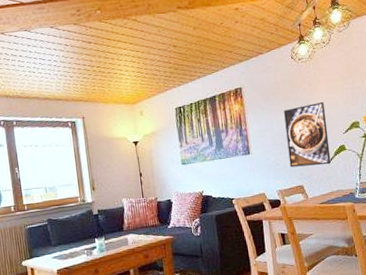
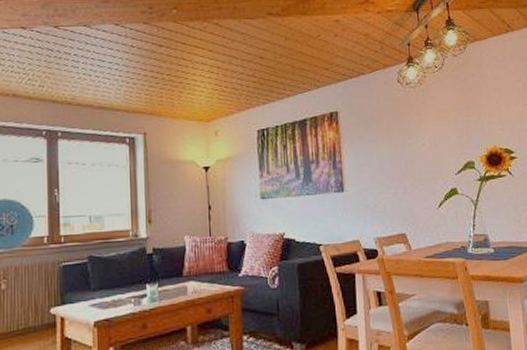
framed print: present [284,101,331,168] -> none [386,134,440,211]

